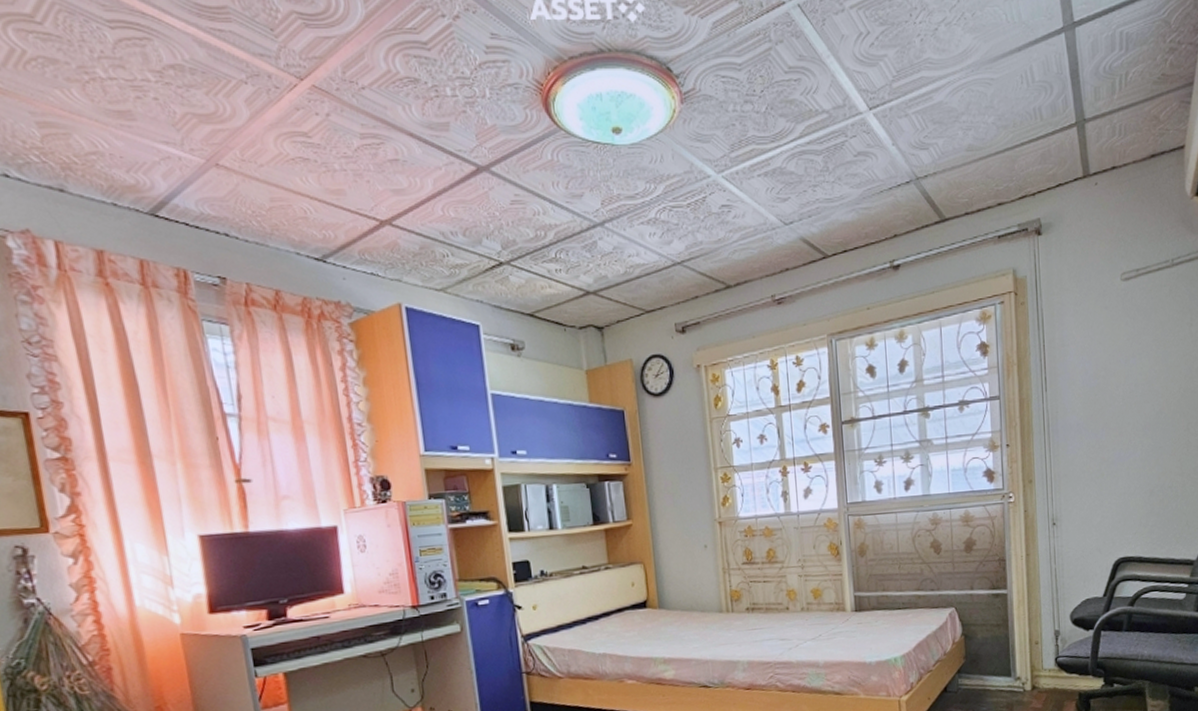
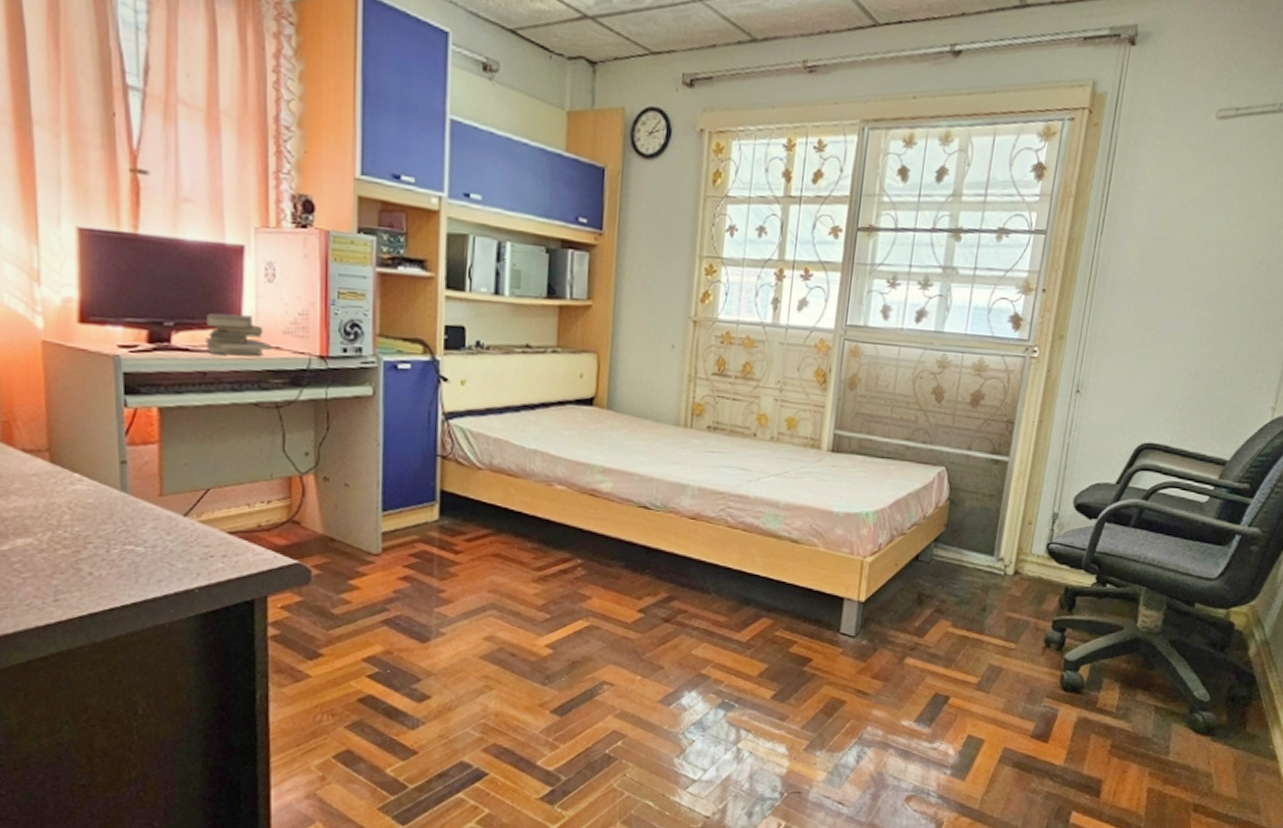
books: none [314,583,371,620] -> present [205,312,272,356]

